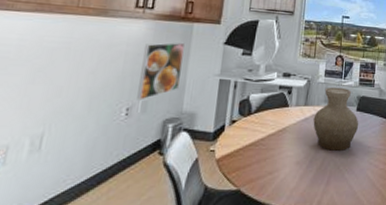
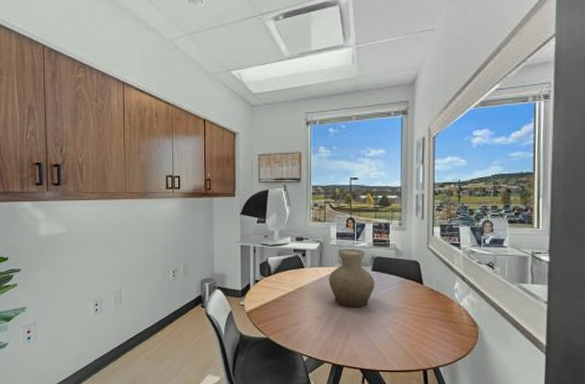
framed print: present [137,42,185,101] -> none [179,215,208,265]

